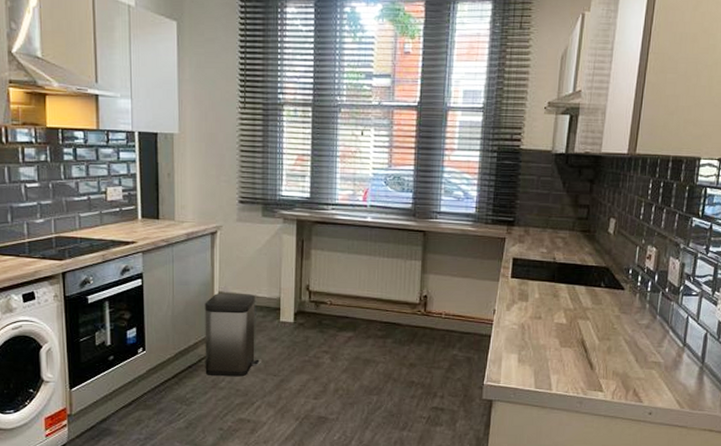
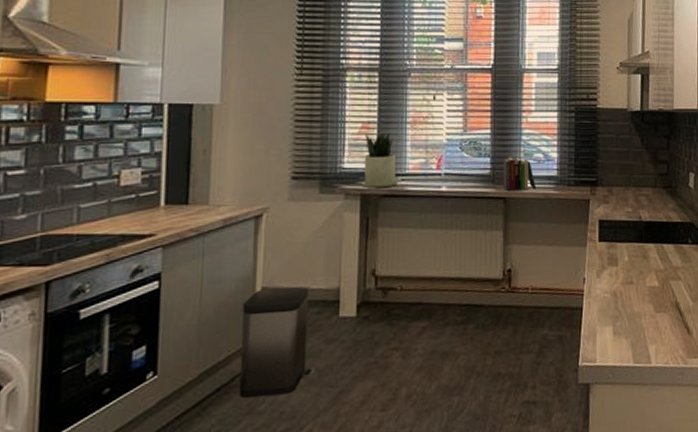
planter: none [296,164,329,215] -> present [360,132,399,189]
books: none [424,193,454,225] -> present [503,157,536,190]

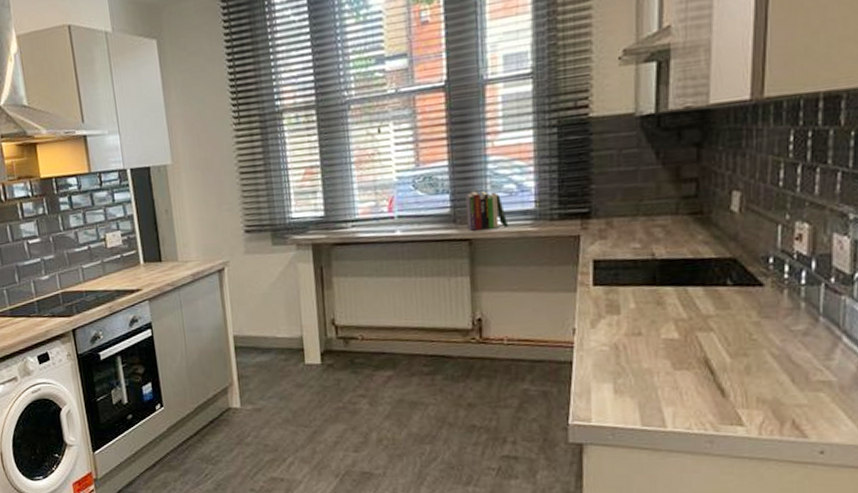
pedal bin: present [239,287,316,398] -> none [220,335,290,431]
planter: present [360,132,399,189] -> none [310,176,349,238]

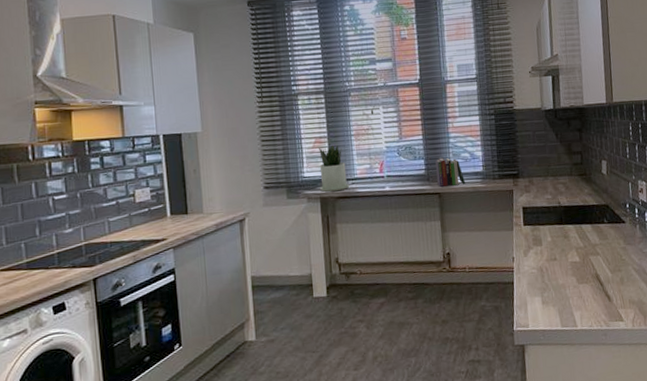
planter: none [310,176,349,238] -> present [319,145,350,192]

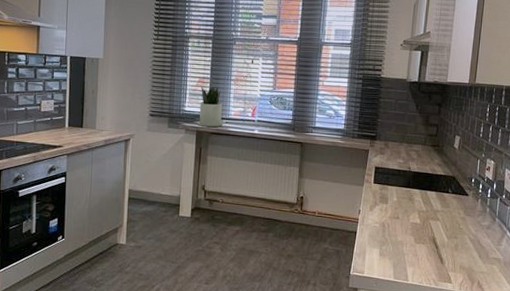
books: present [435,158,465,187] -> none [301,111,326,138]

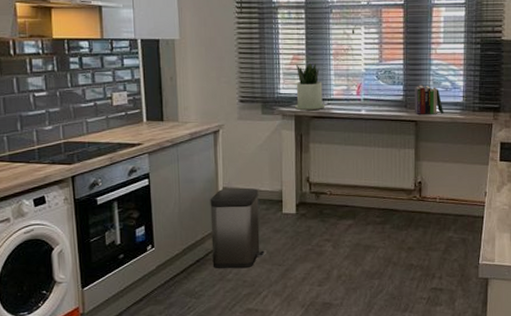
pedal bin: none [114,190,163,263] -> present [210,188,267,269]
books: none [301,111,326,138] -> present [415,85,443,114]

